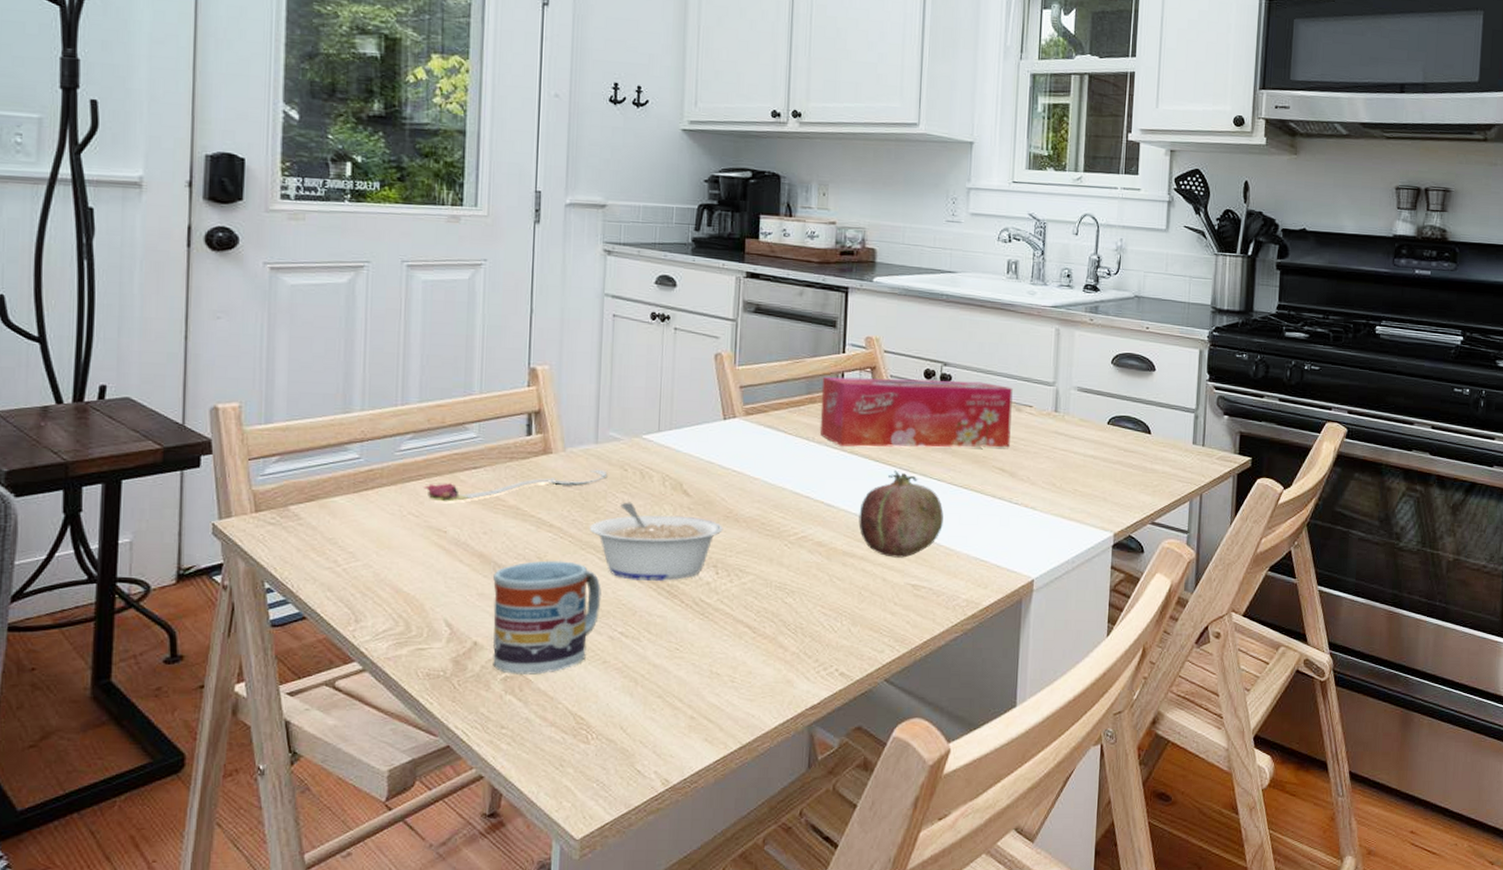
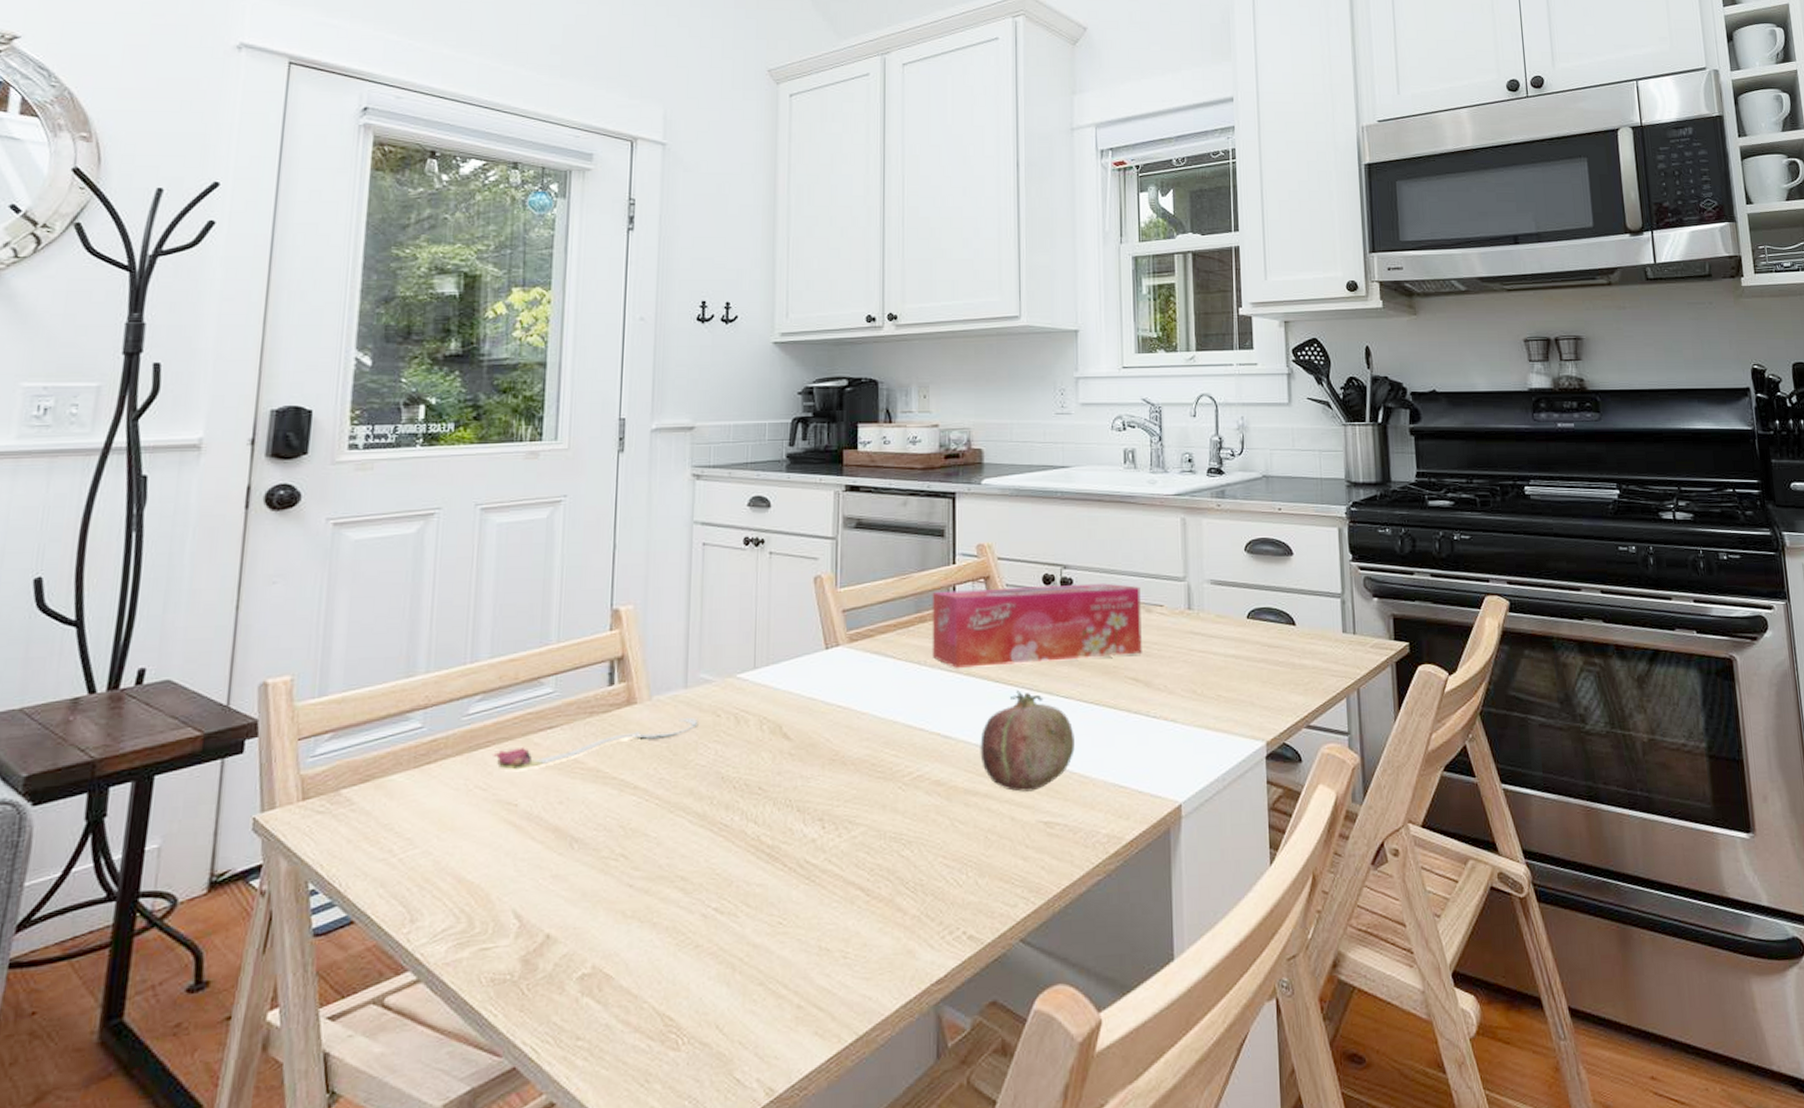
cup: present [492,560,601,676] -> none [567,828,692,971]
legume: present [589,502,724,581] -> none [678,752,829,844]

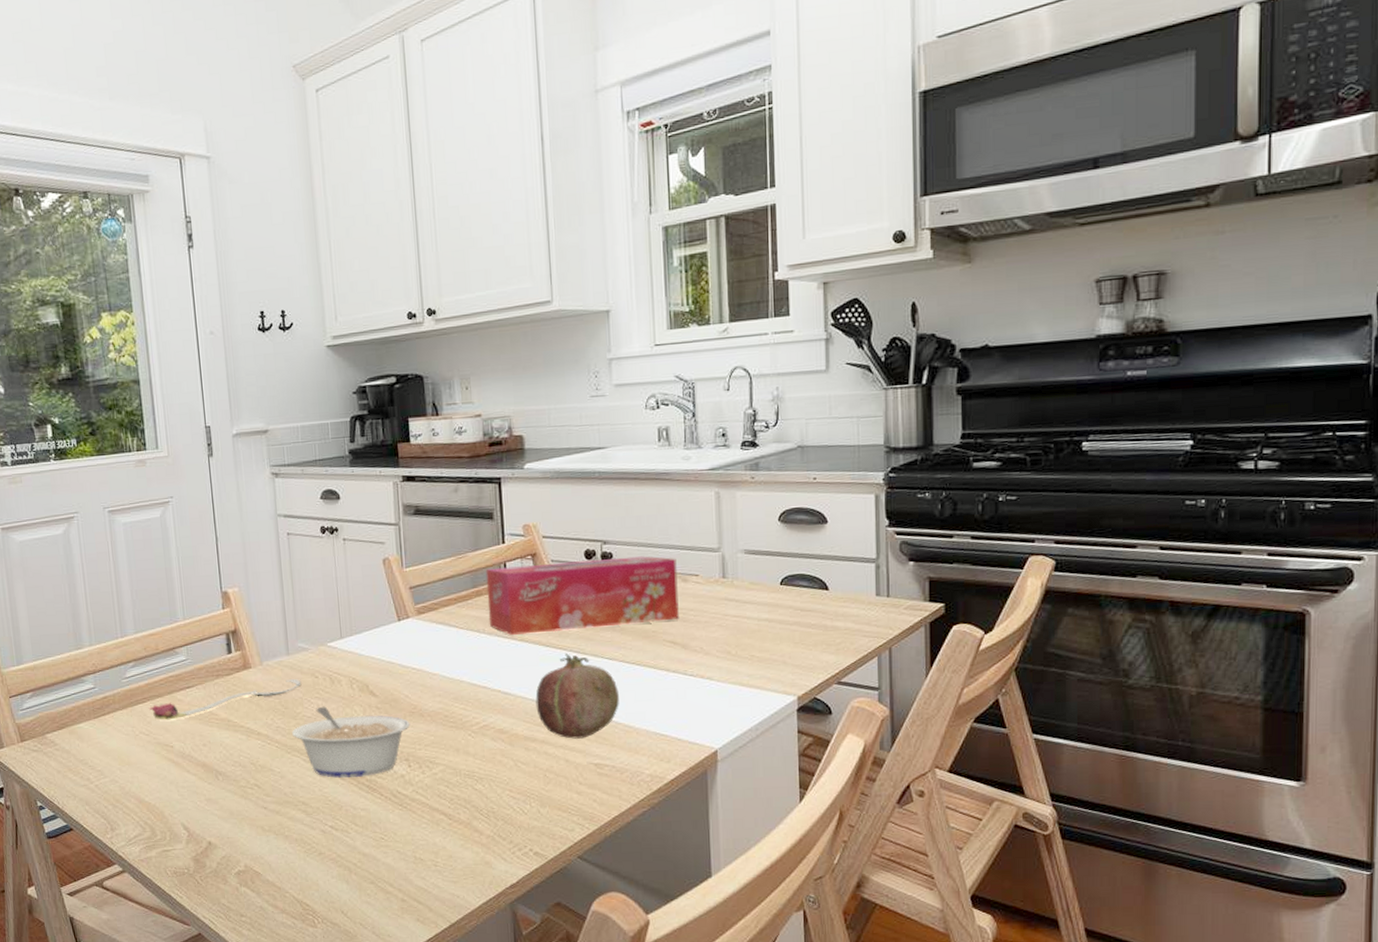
legume: none [678,752,829,844] -> present [291,706,411,778]

